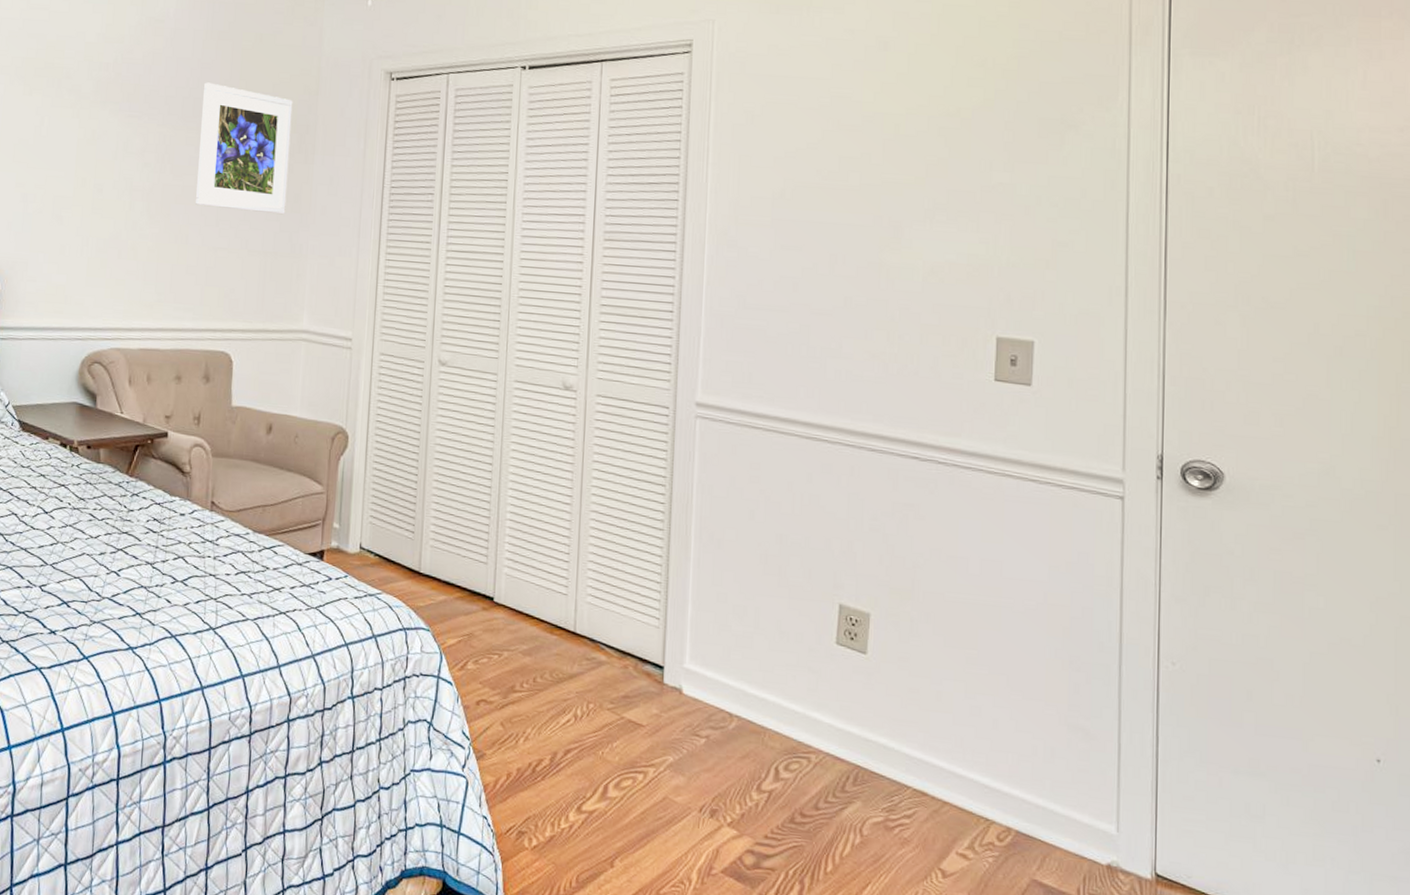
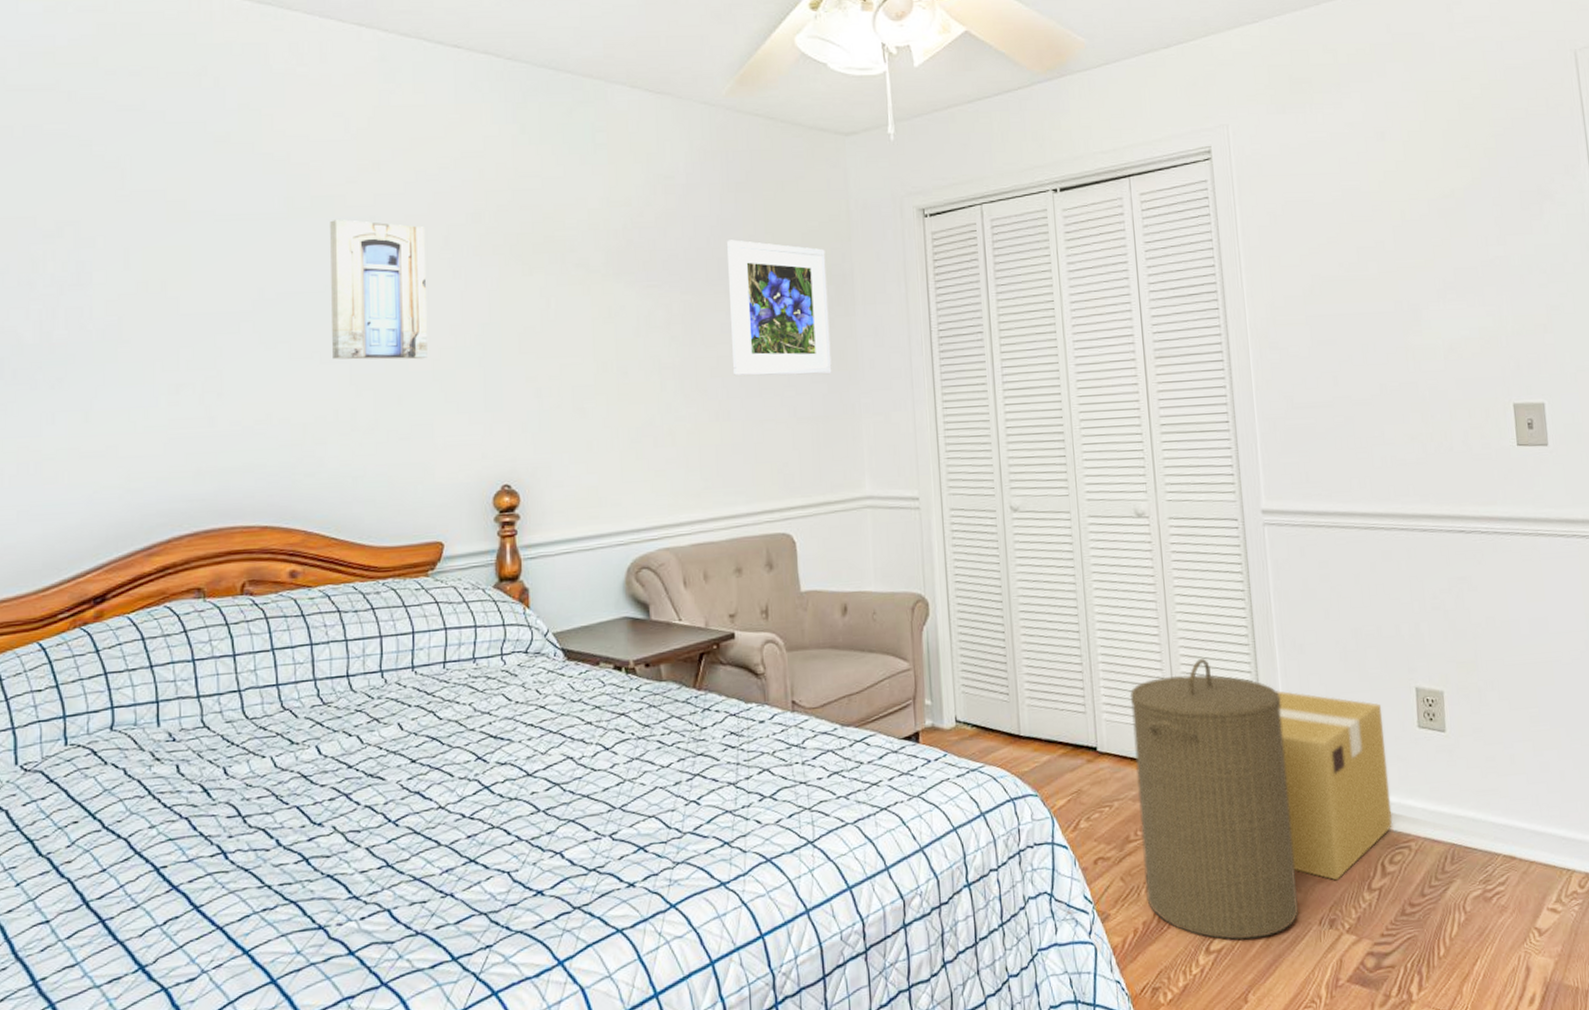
laundry hamper: none [524,534,690,811] -> present [1129,659,1299,940]
cardboard box: none [679,579,799,774] -> present [1276,691,1393,881]

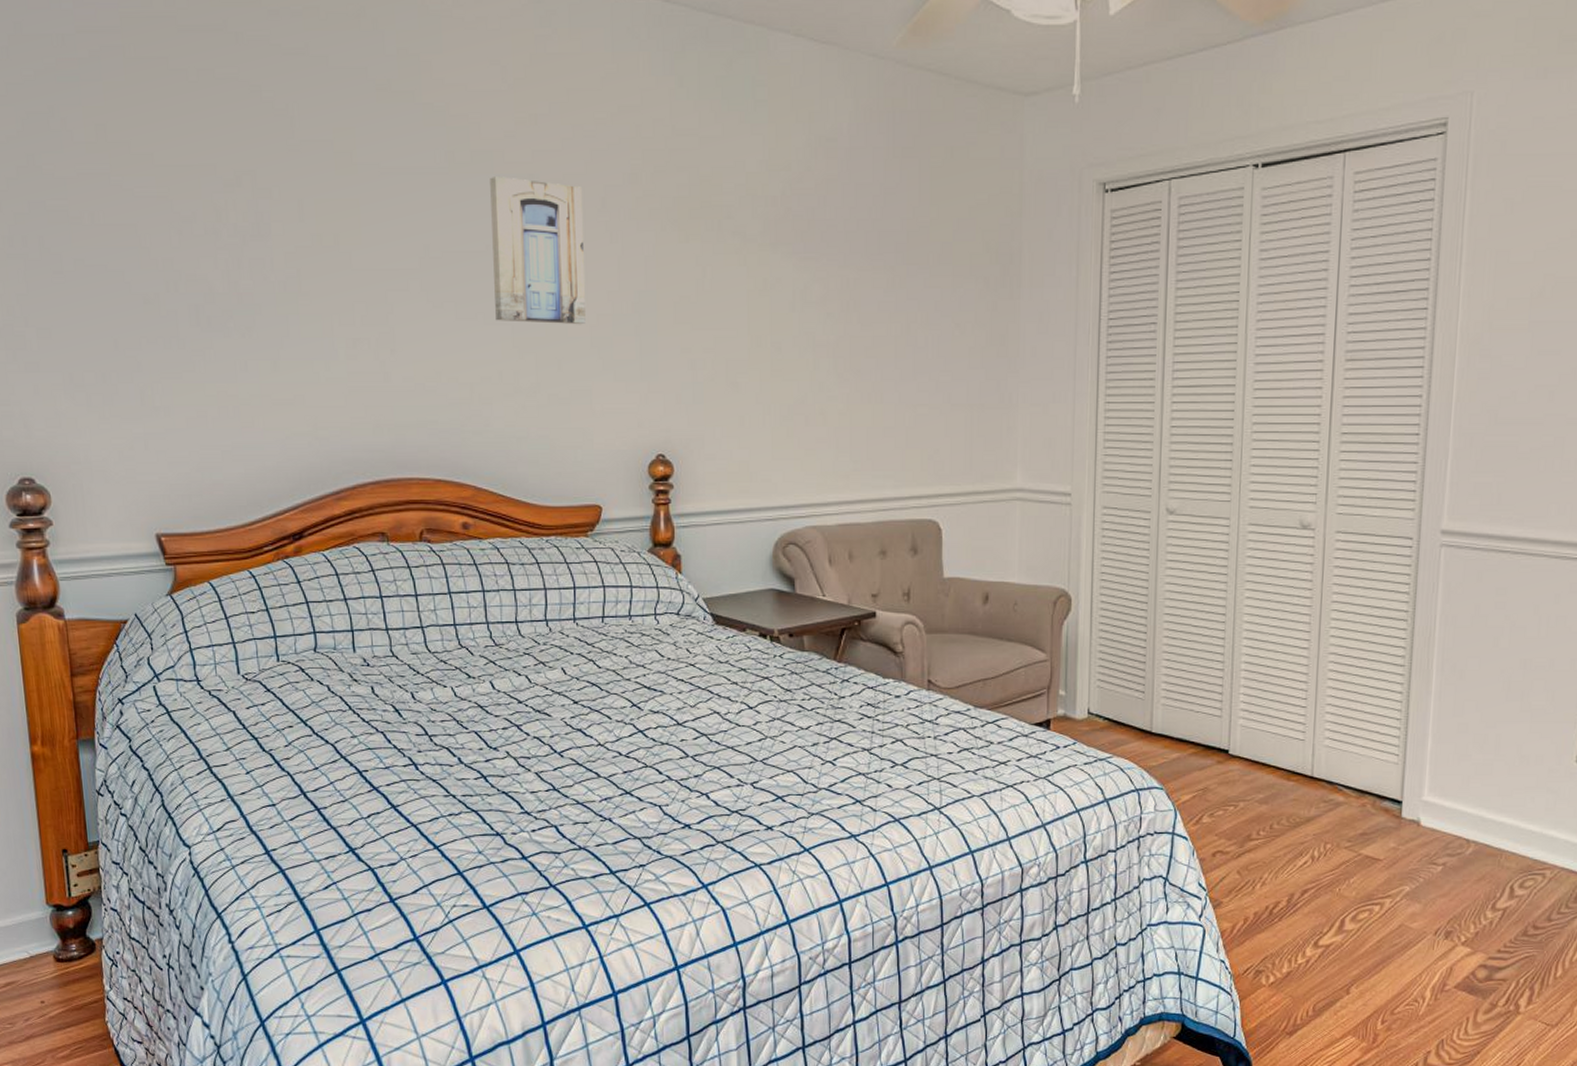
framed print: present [726,239,832,376] -> none [888,211,993,361]
laundry hamper: present [1129,659,1299,940] -> none [1261,676,1430,940]
cardboard box: present [1276,691,1393,881] -> none [1416,713,1540,897]

